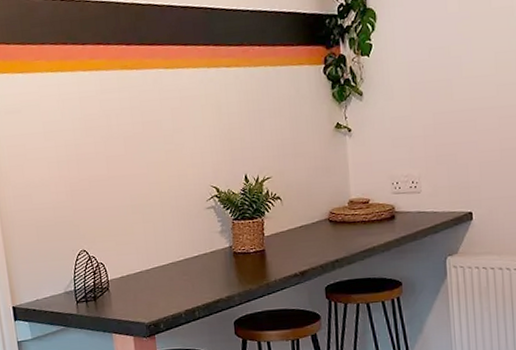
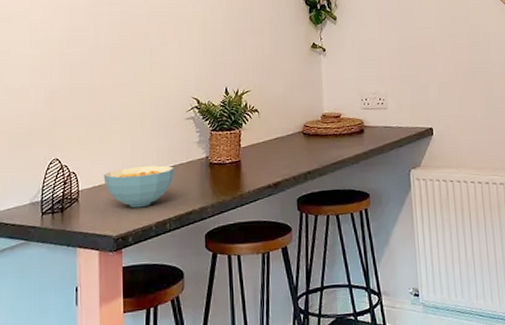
cereal bowl: none [130,255,199,297] -> present [104,165,174,208]

